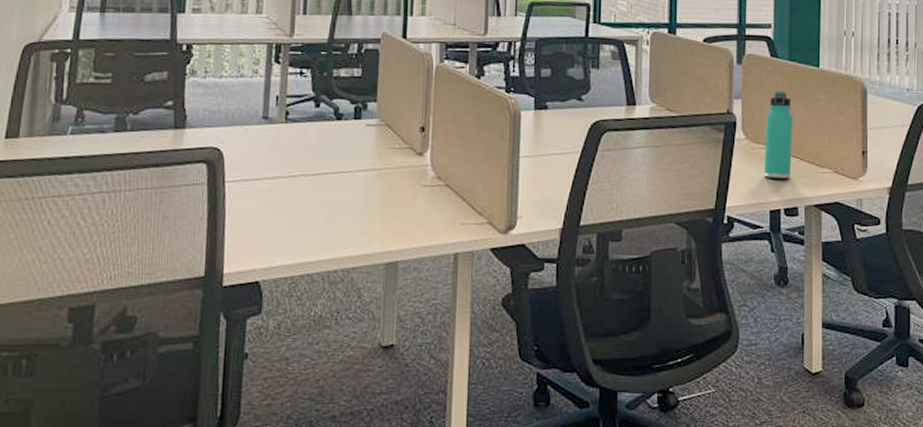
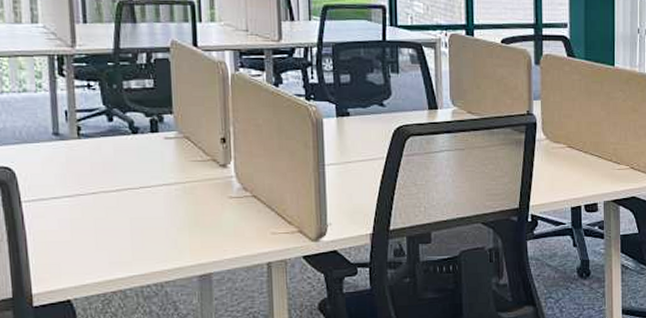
thermos bottle: present [764,90,794,179] -> none [564,90,591,176]

